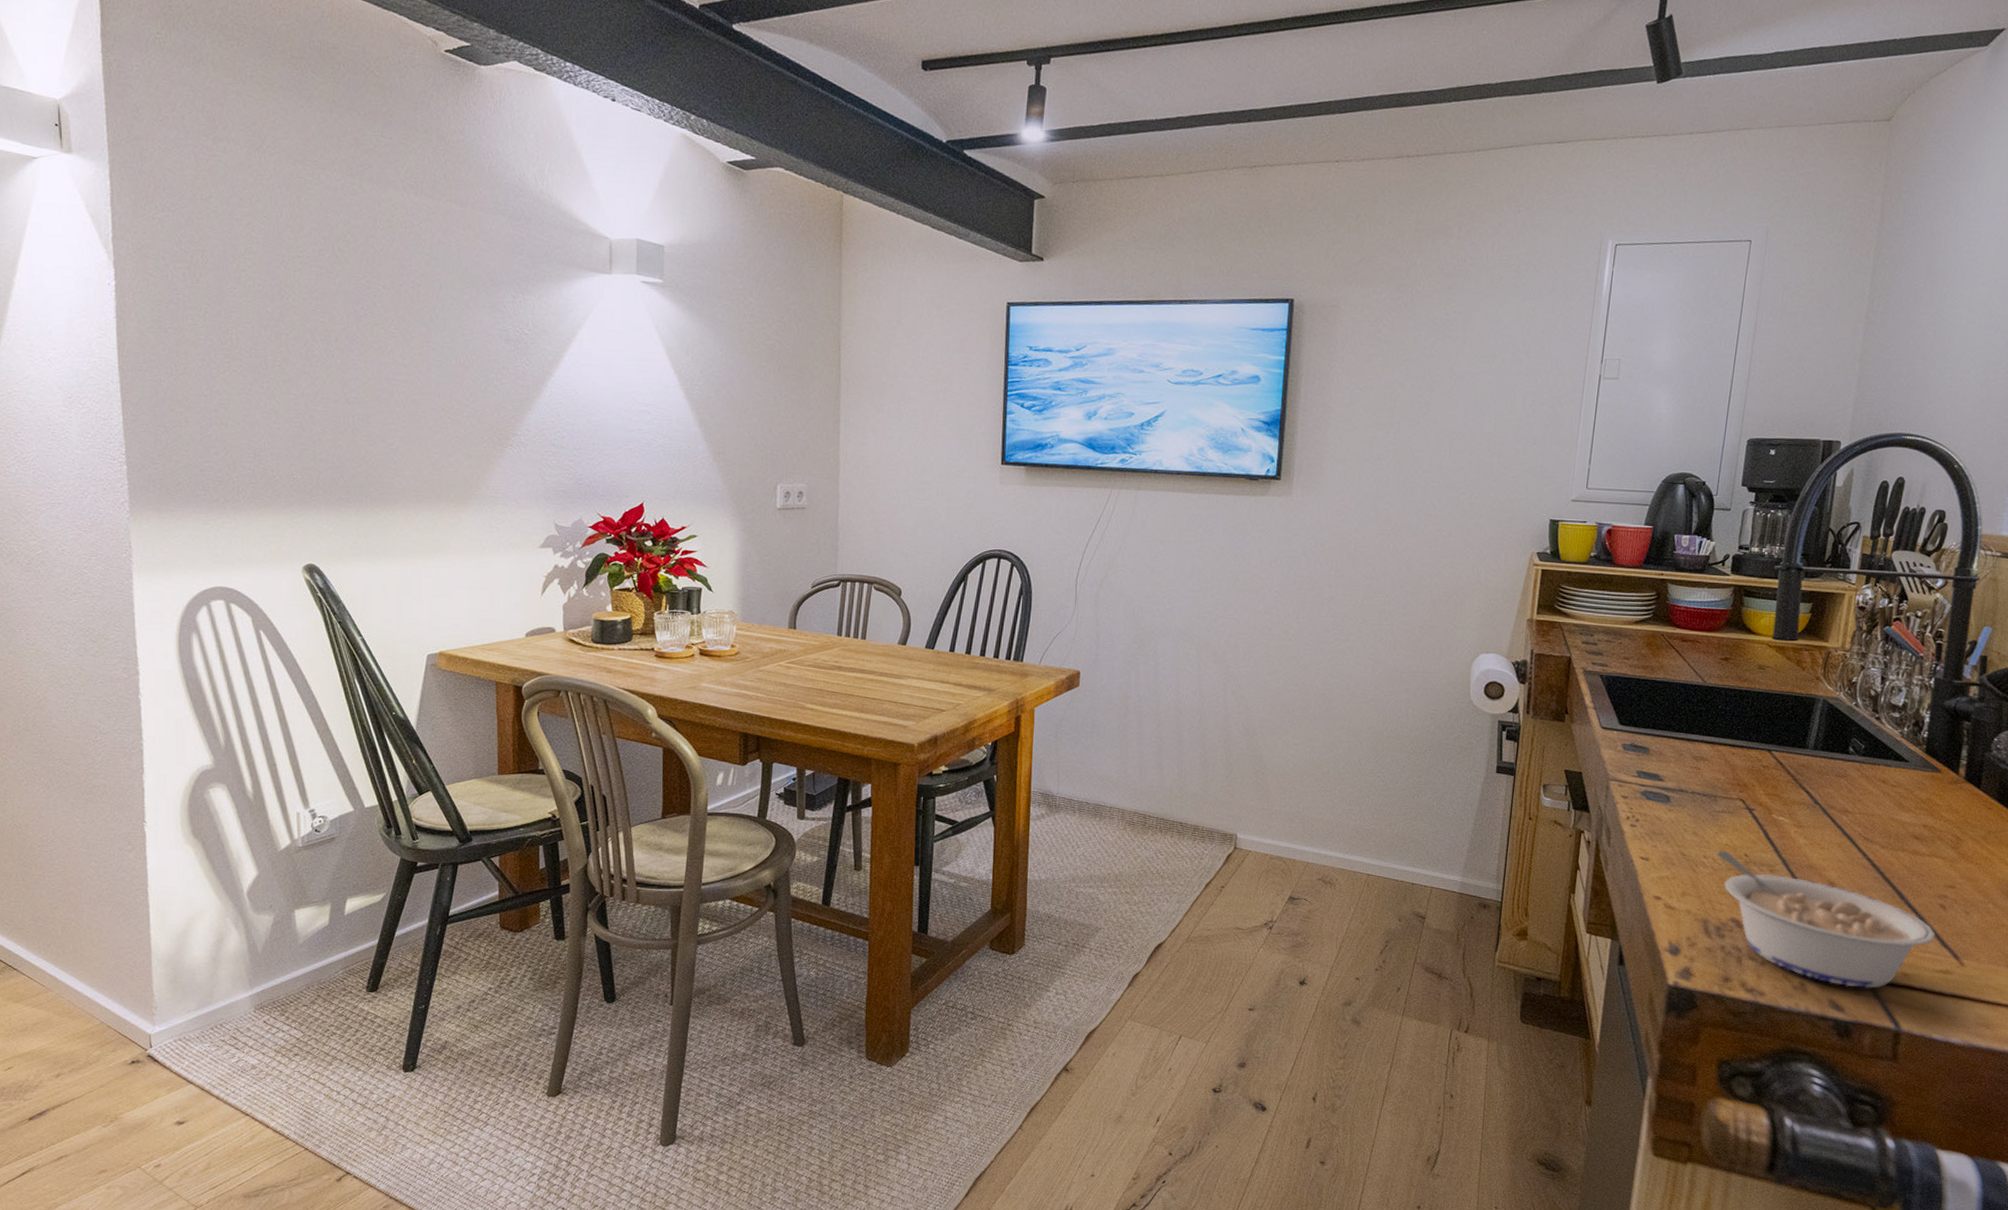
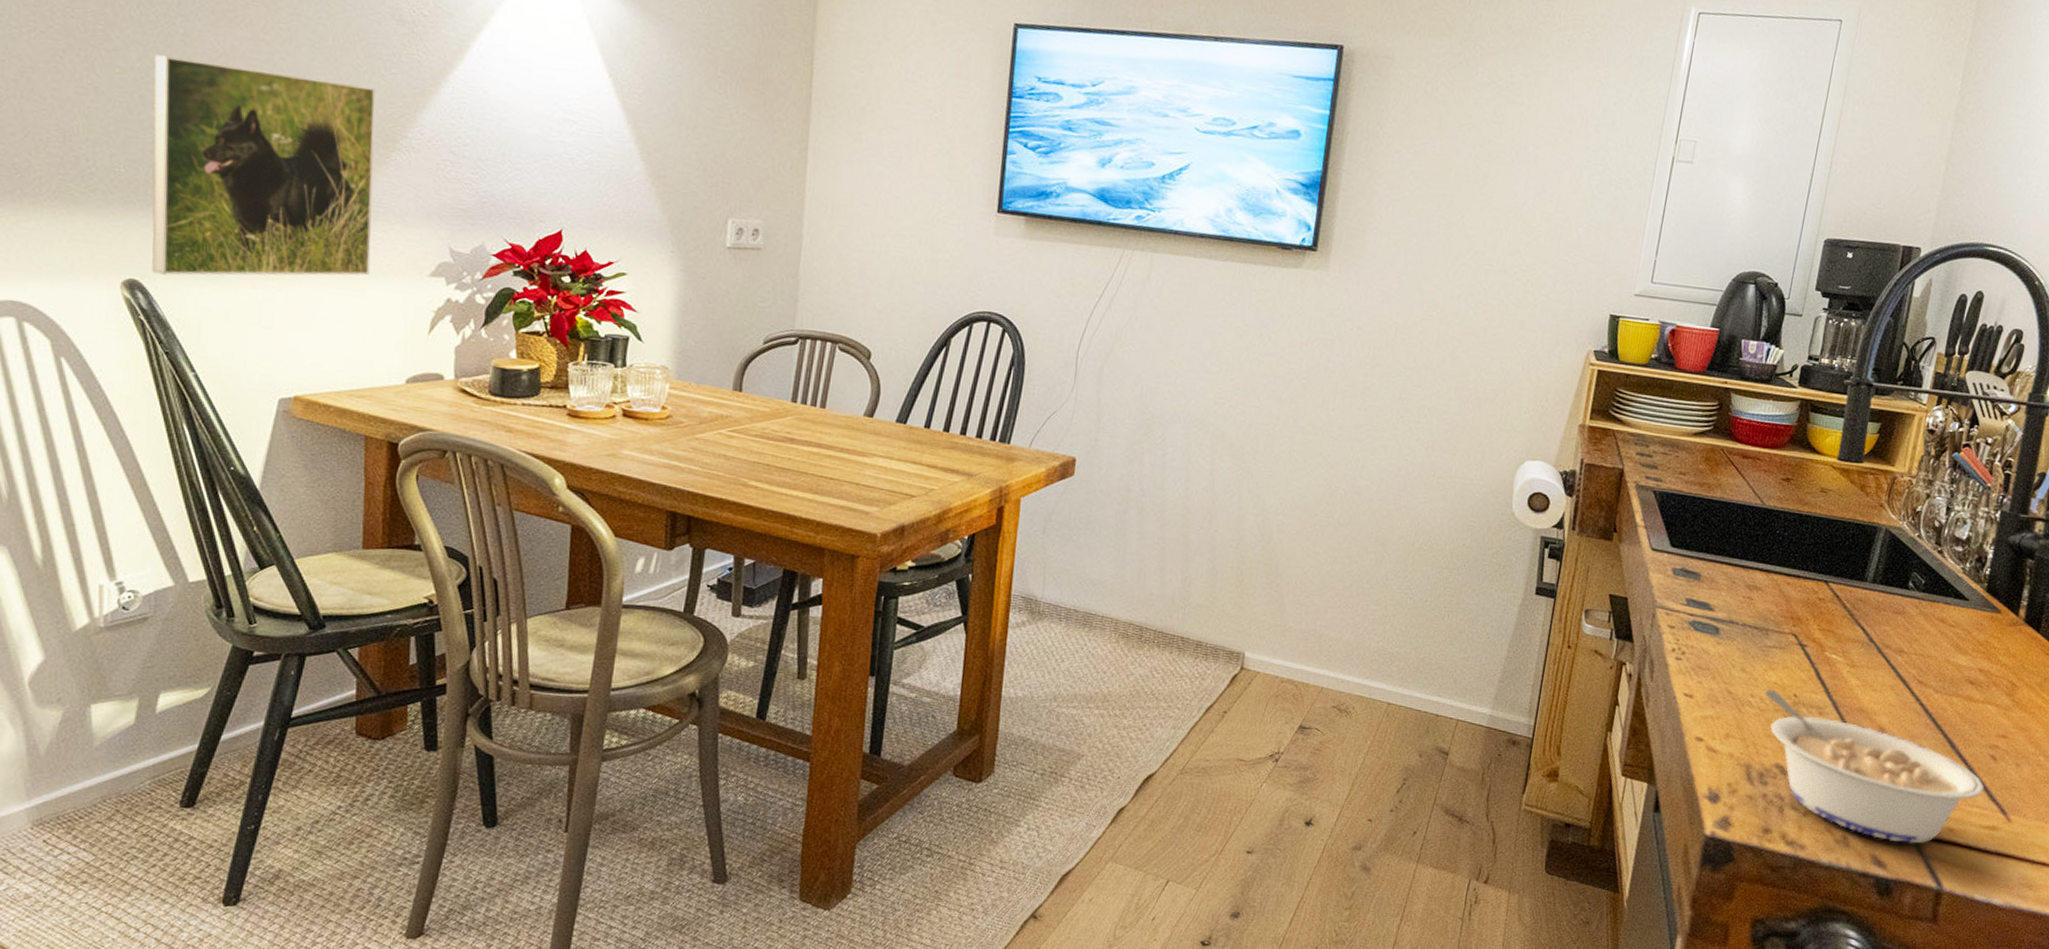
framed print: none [319,382,493,559] -> present [152,54,376,276]

